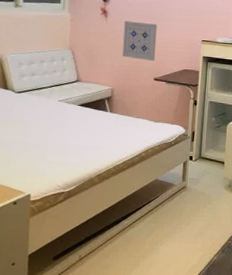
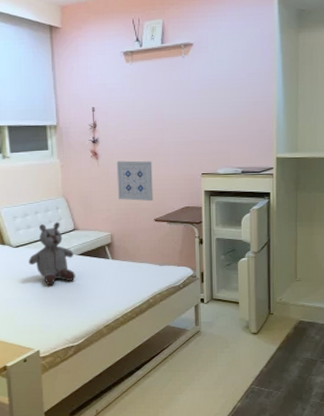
stuffed bear: none [29,72,74,133] -> present [28,222,76,286]

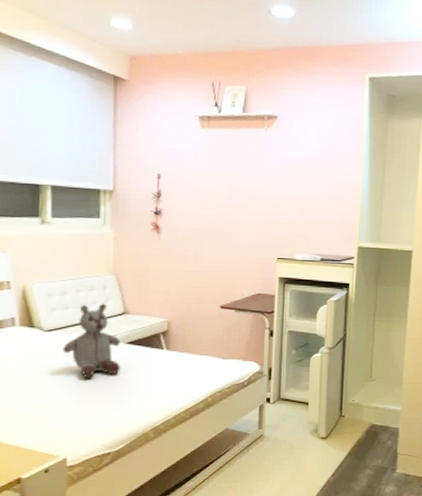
wall art: present [116,160,153,202] -> none [179,237,223,286]

